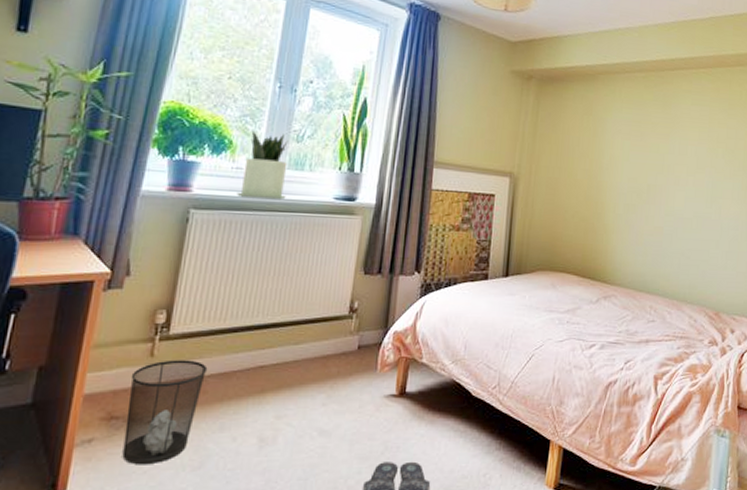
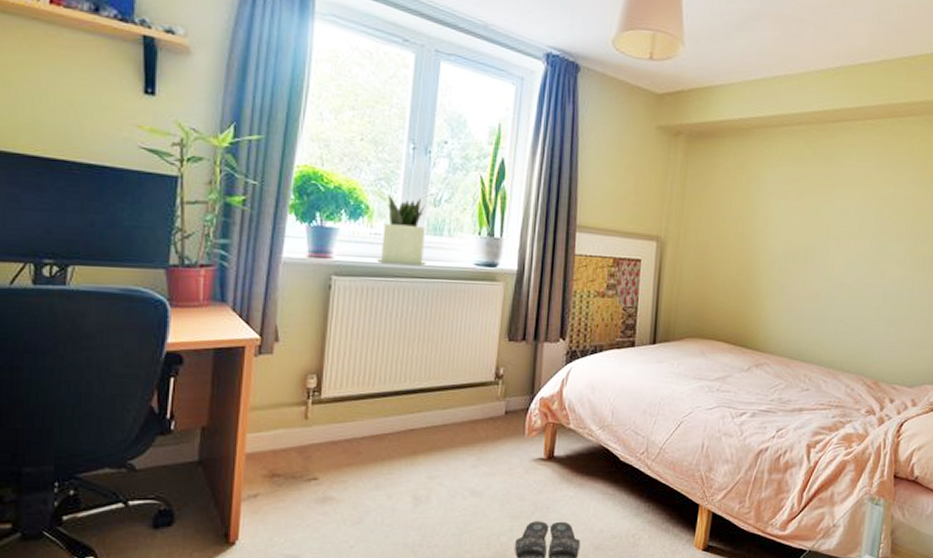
waste bin: present [122,360,208,465] -> none [286,422,360,519]

